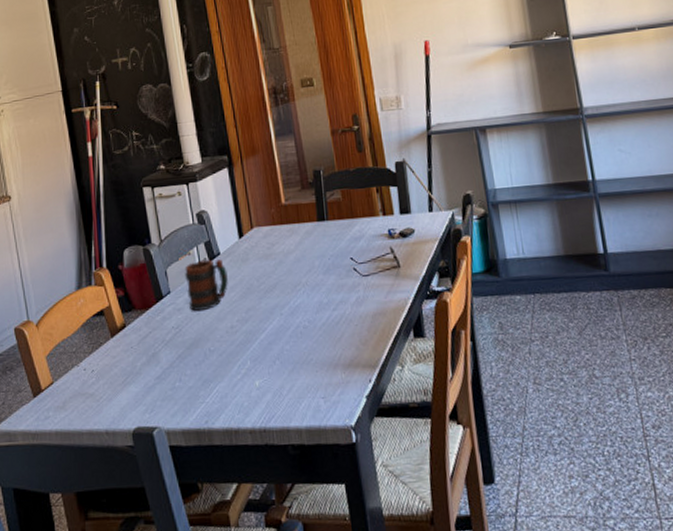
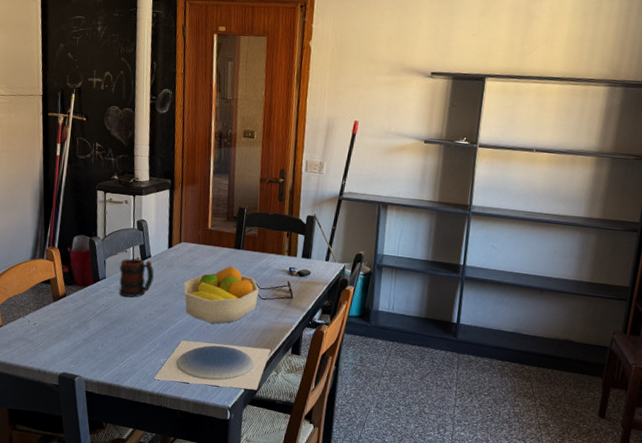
plate: none [251,338,388,410] -> present [154,340,271,390]
fruit bowl: none [265,243,359,322] -> present [183,266,259,324]

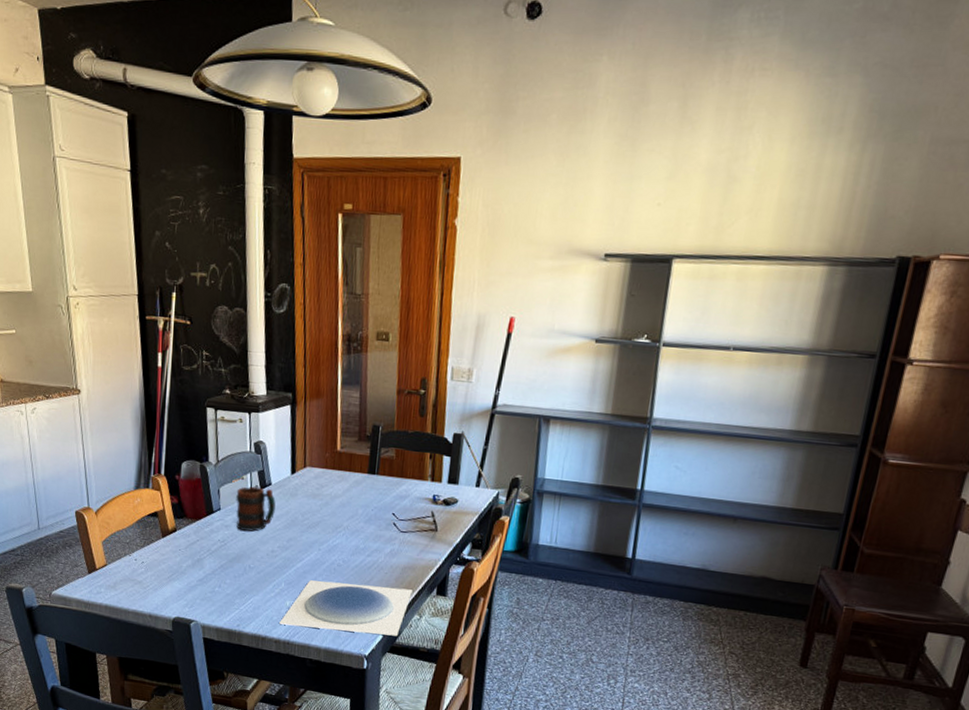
fruit bowl: present [183,266,259,324] -> none [310,494,398,561]

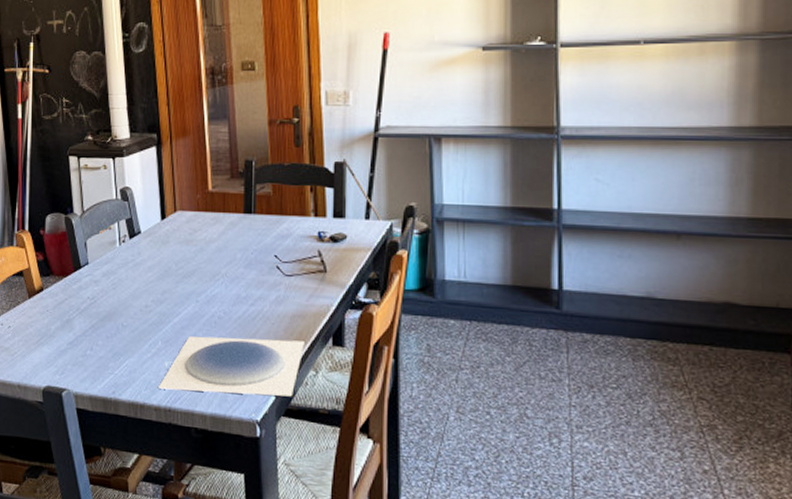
mug: present [236,486,276,532] -> none [104,236,146,286]

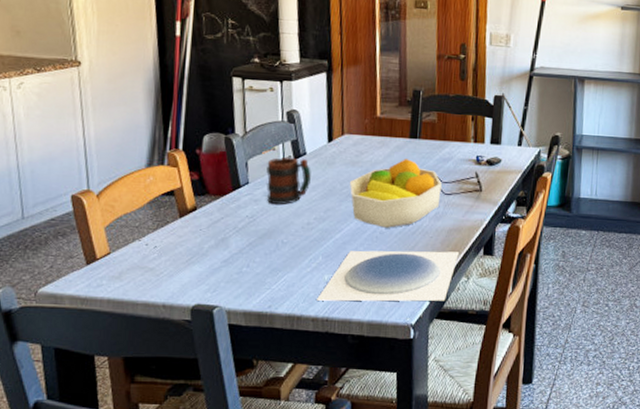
mug: none [104,236,146,286] -> present [266,157,311,204]
fruit bowl: none [184,236,281,313] -> present [349,159,442,228]

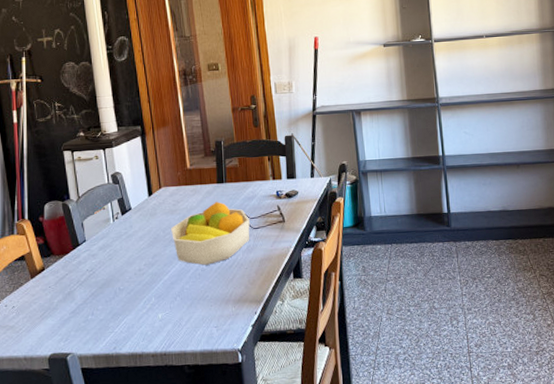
mug: present [266,157,311,204] -> none [99,213,138,256]
plate: present [317,250,459,302] -> none [154,279,272,338]

